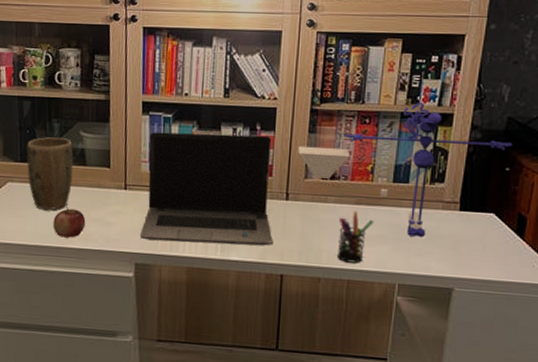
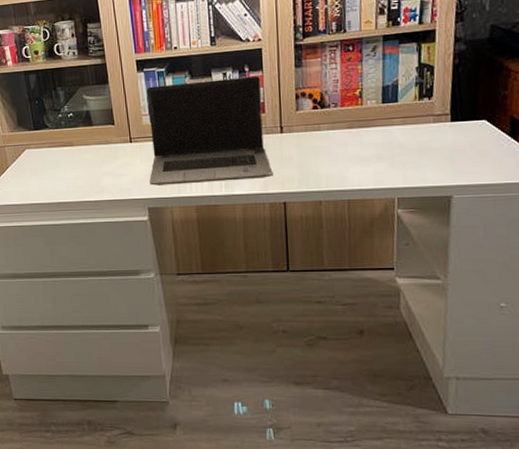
plant pot: present [26,137,73,210] -> none [38,103,83,170]
apple: present [53,207,86,238] -> none [70,165,99,193]
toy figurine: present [298,102,512,237] -> none [286,22,498,152]
pen holder: present [336,211,374,263] -> none [334,135,368,184]

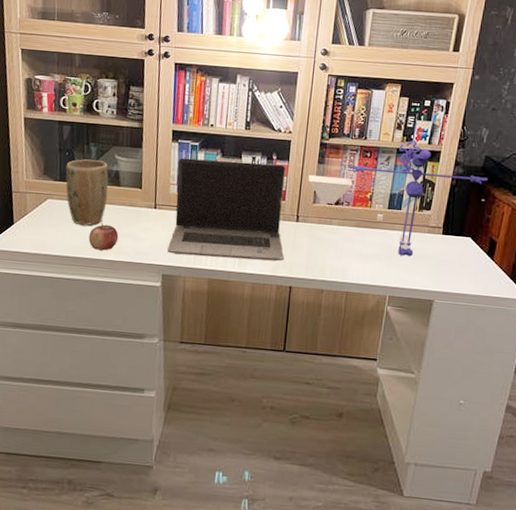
plant pot: none [38,103,83,170] -> present [65,159,108,225]
apple: none [70,165,99,193] -> present [88,223,119,251]
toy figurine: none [286,22,498,152] -> present [308,140,488,256]

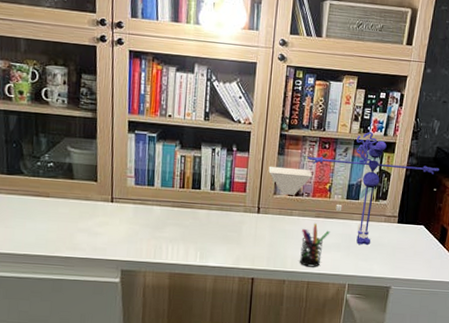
plant pot: present [65,159,108,225] -> none [13,151,61,221]
apple: present [88,223,119,251] -> none [41,218,74,247]
laptop computer: present [167,158,286,262] -> none [126,149,246,254]
pen holder: none [338,232,371,278] -> present [299,223,330,267]

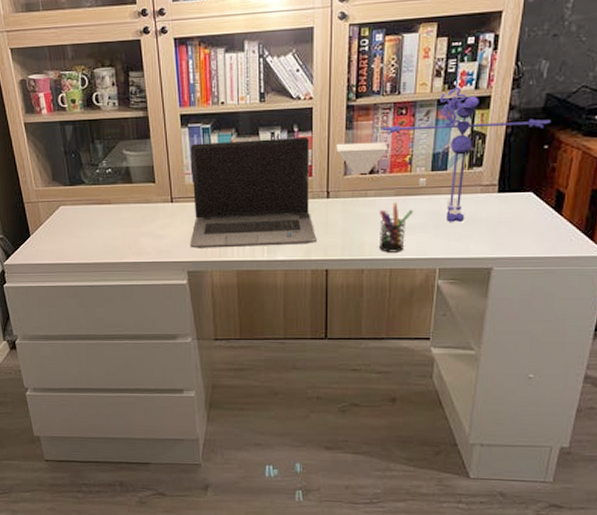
laptop computer: none [126,149,246,254] -> present [190,136,317,248]

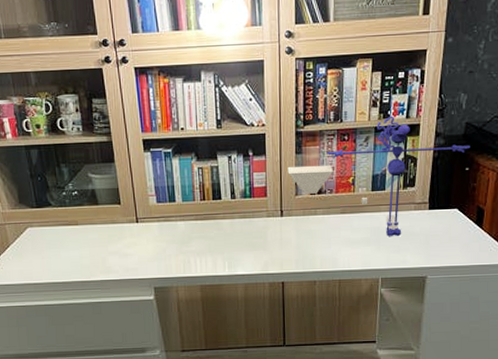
laptop computer: present [190,136,317,248] -> none [153,160,273,266]
pen holder: present [378,202,414,253] -> none [328,220,358,265]

